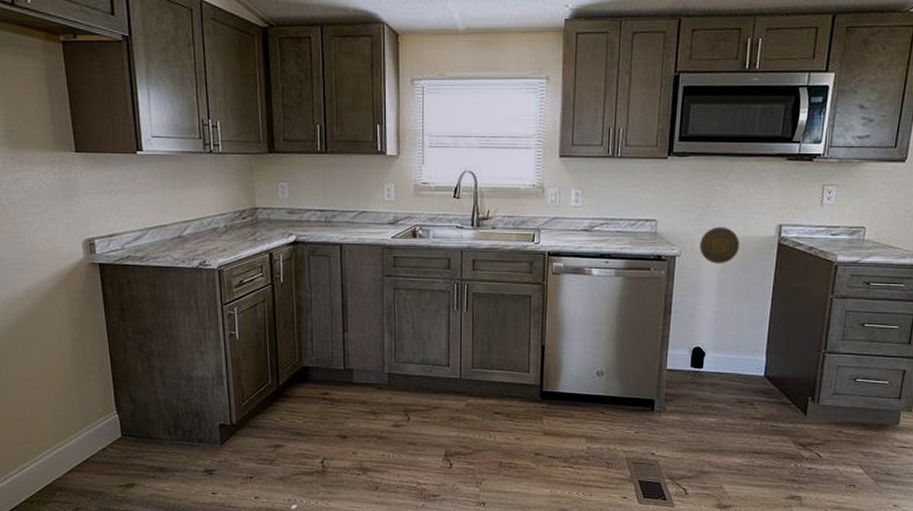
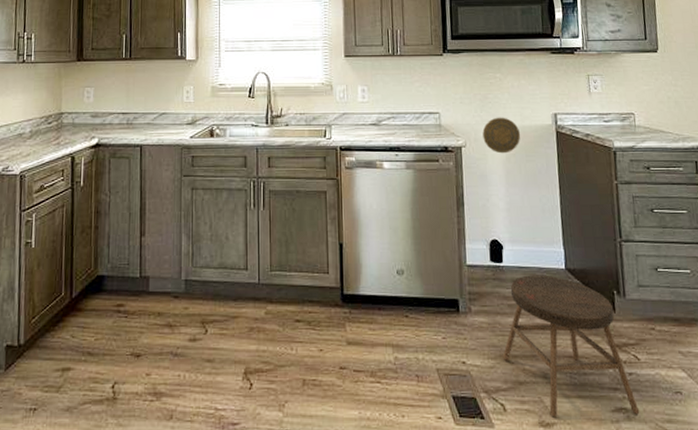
stool: none [690,380,812,502] -> present [502,275,640,417]

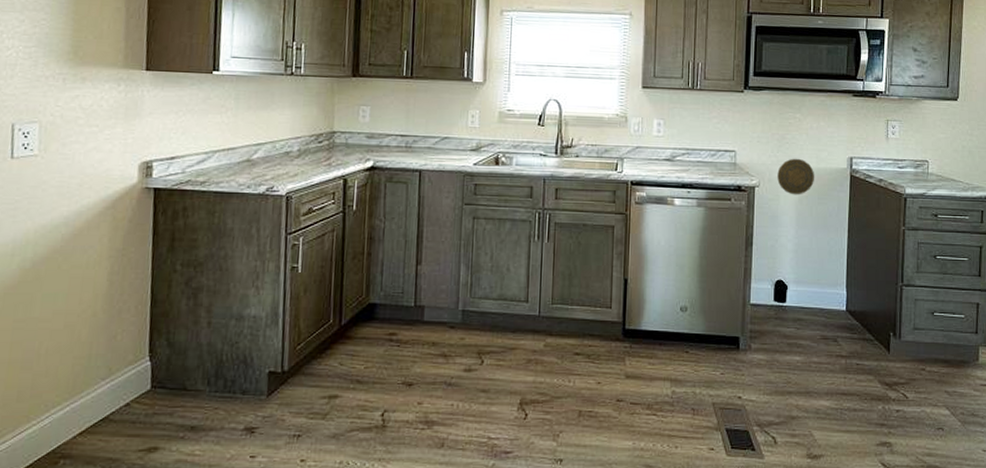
stool: present [502,275,640,417] -> none [778,315,903,450]

